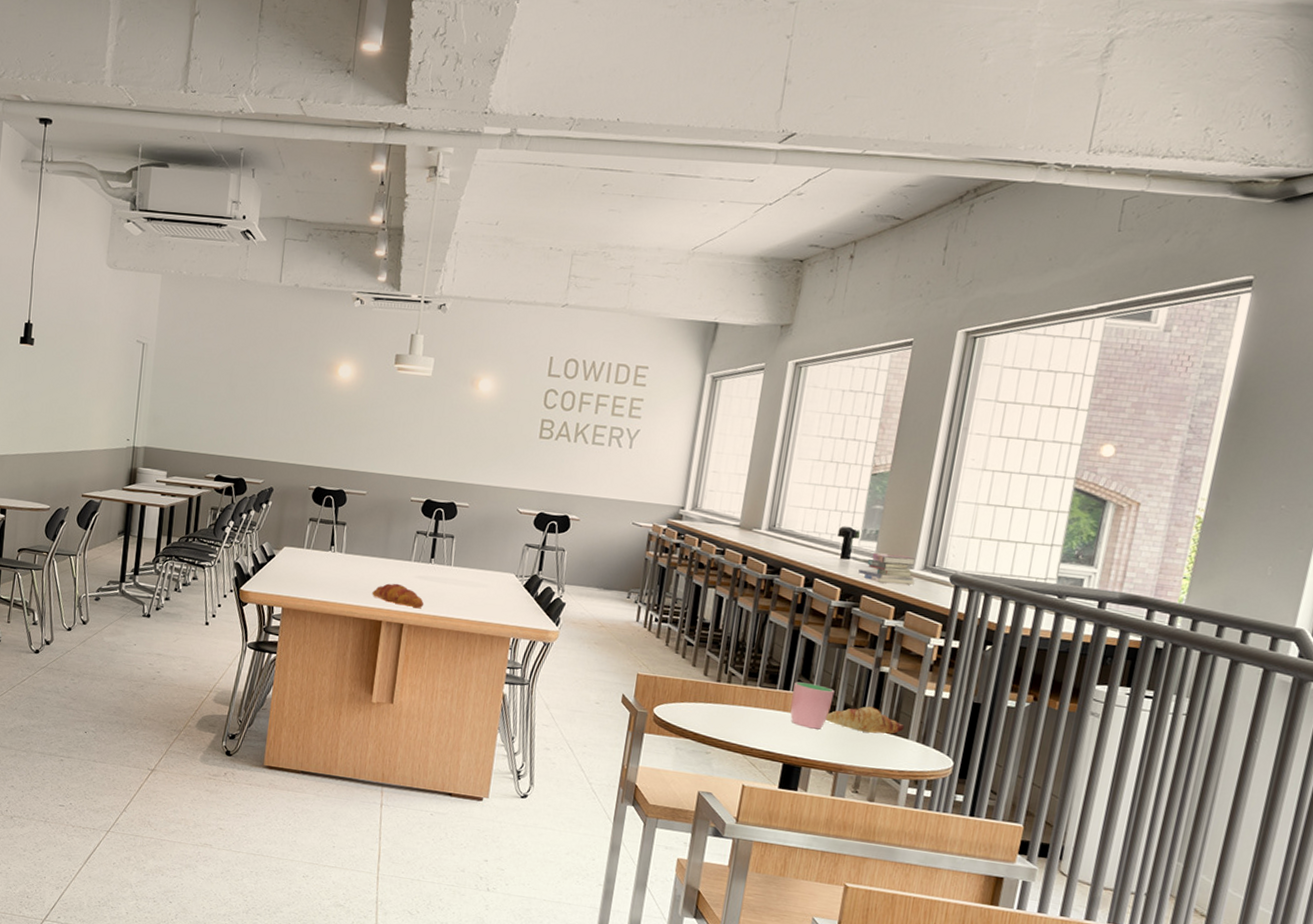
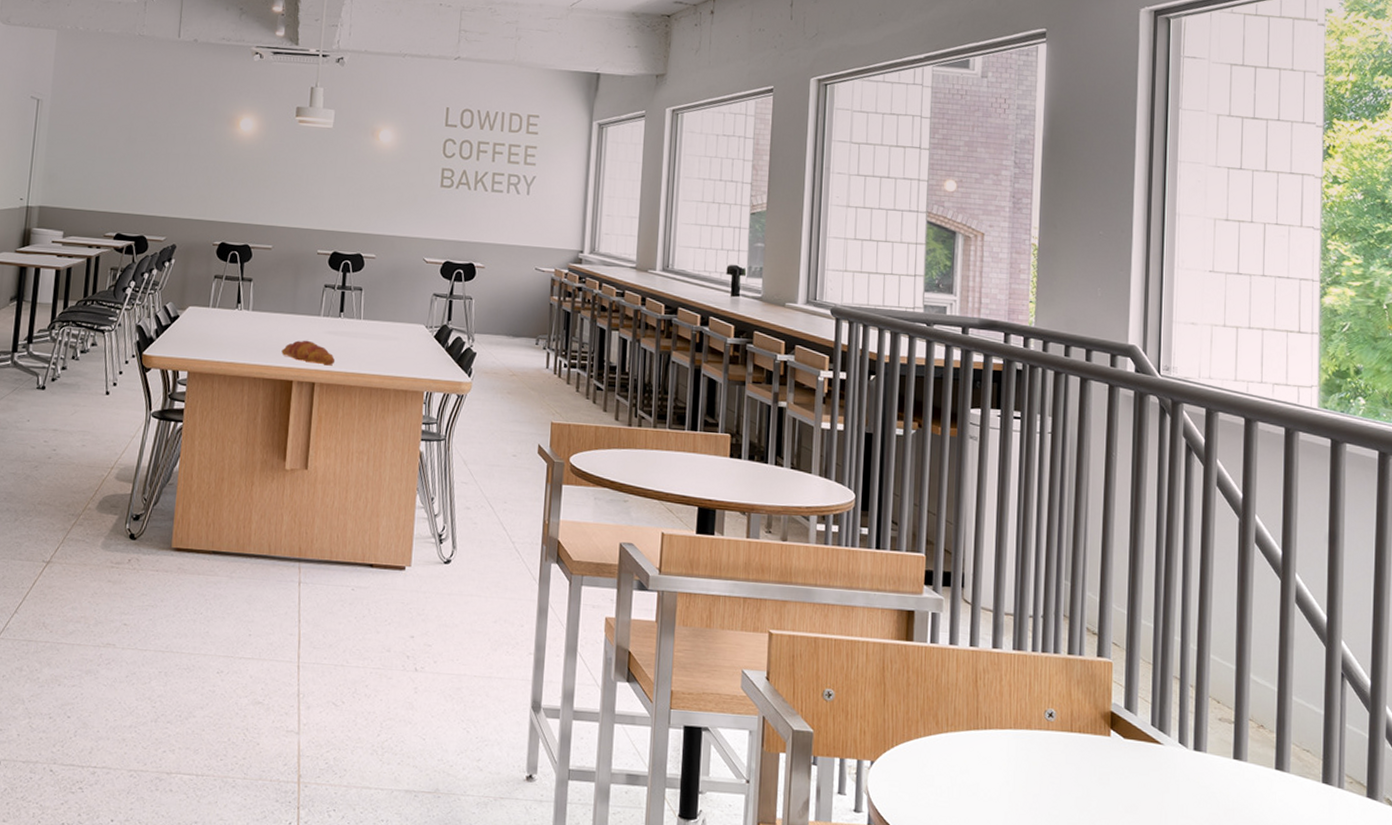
cup: present [790,682,835,730] -> none [699,422,739,470]
croissant: present [826,706,905,734] -> none [734,442,807,470]
books: present [858,552,915,585] -> none [748,289,800,319]

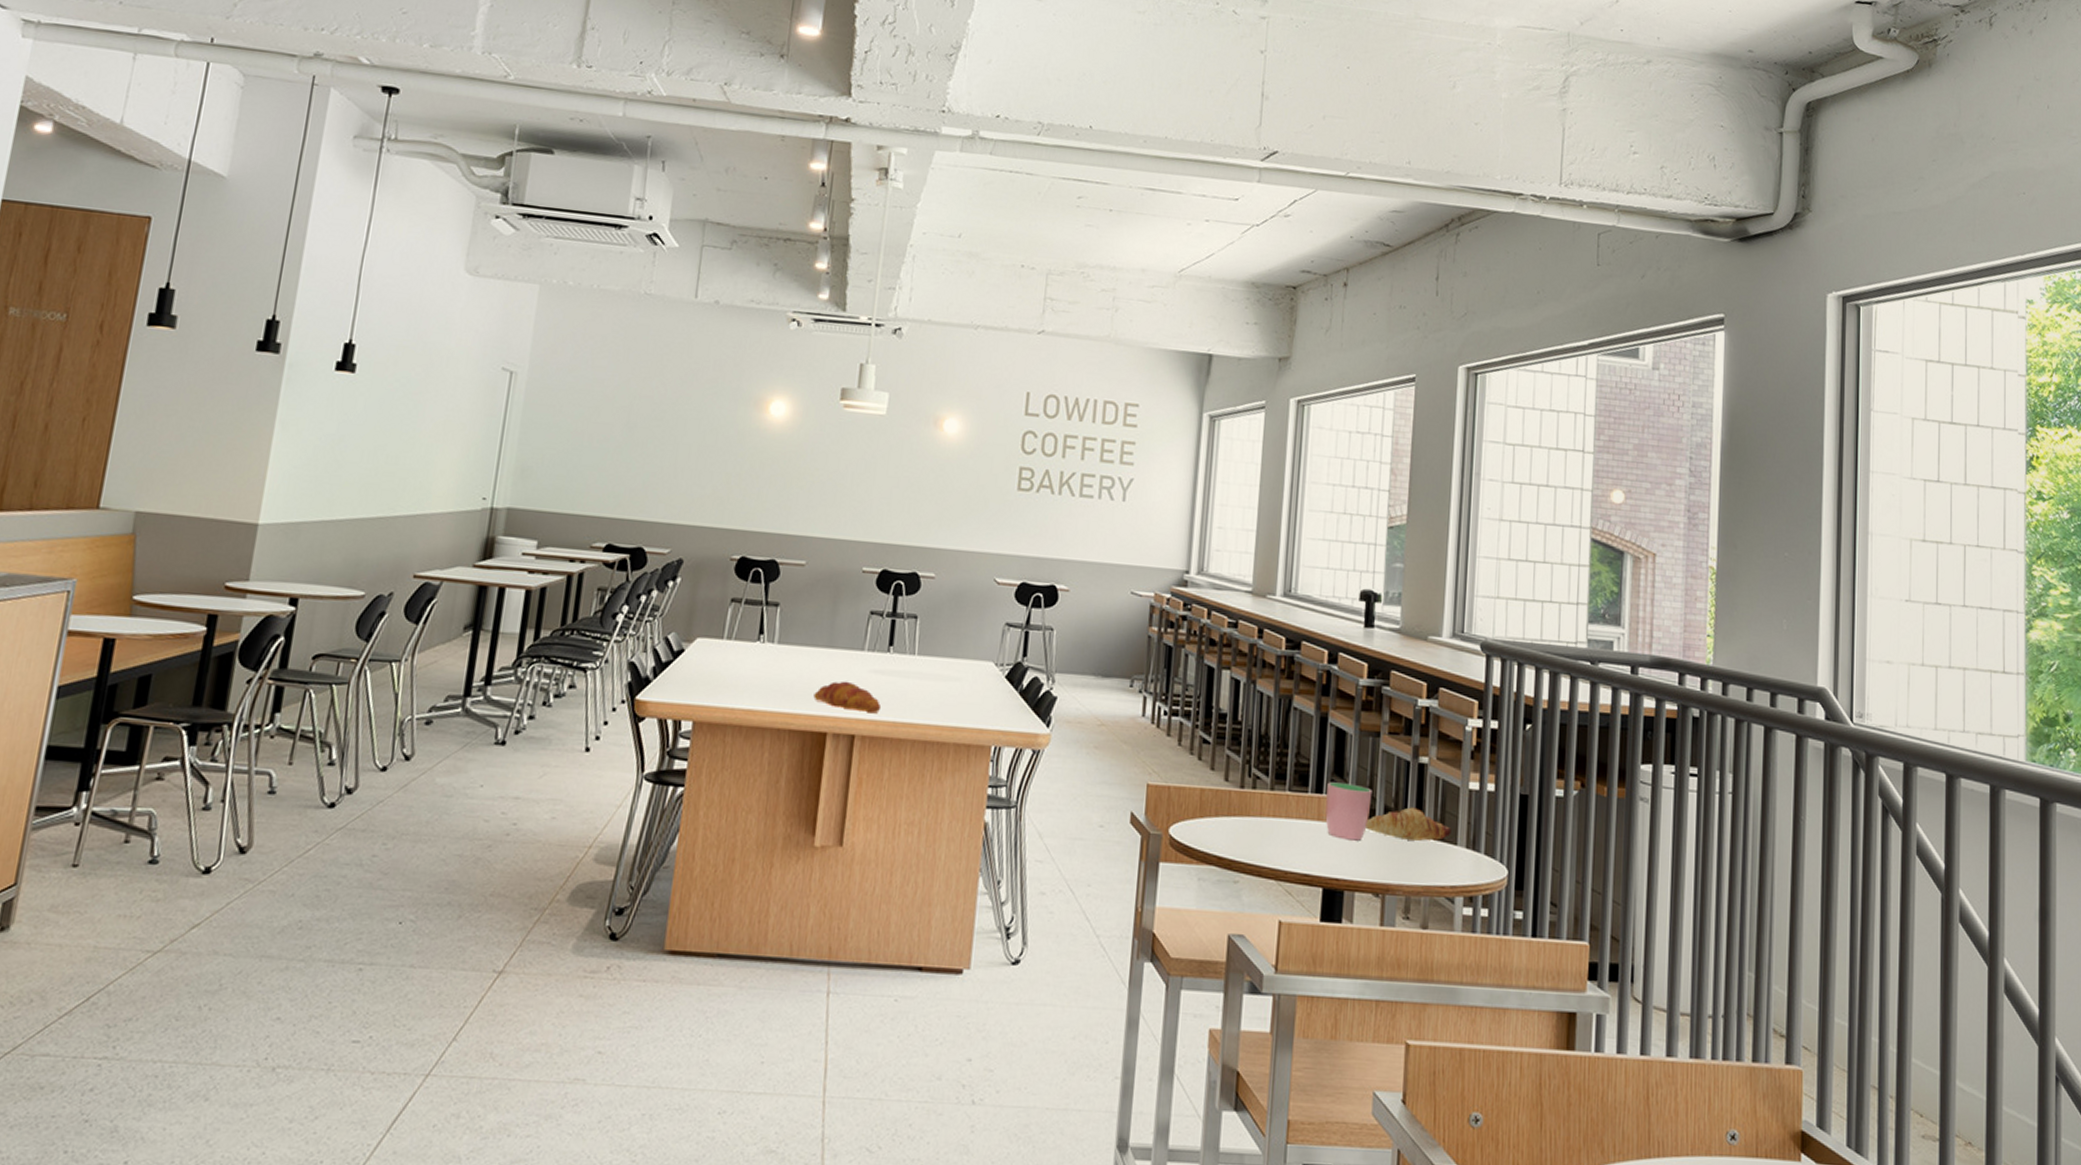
cup: none [699,422,739,470] -> present [1325,782,1372,841]
croissant: none [734,442,807,470] -> present [1366,807,1451,841]

